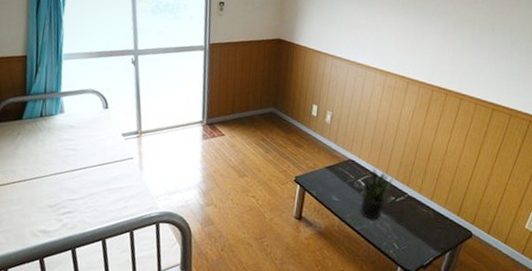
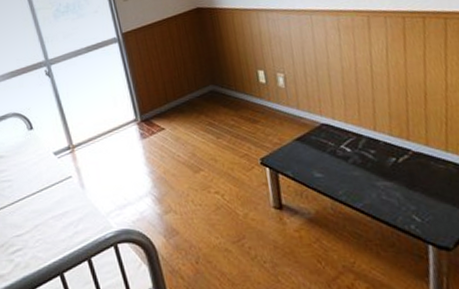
potted plant: present [360,168,394,220] -> none [347,127,387,192]

